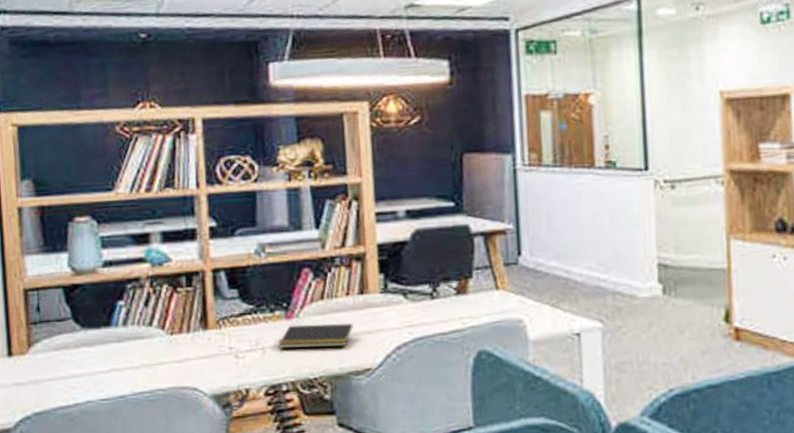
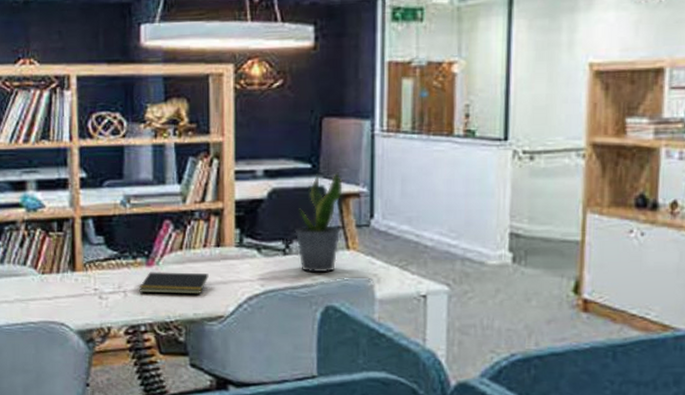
potted plant: none [441,209,489,317] -> present [295,172,343,273]

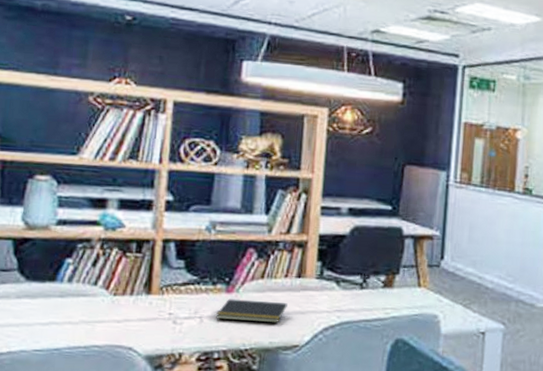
potted plant: present [295,172,343,273] -> none [372,215,419,307]

